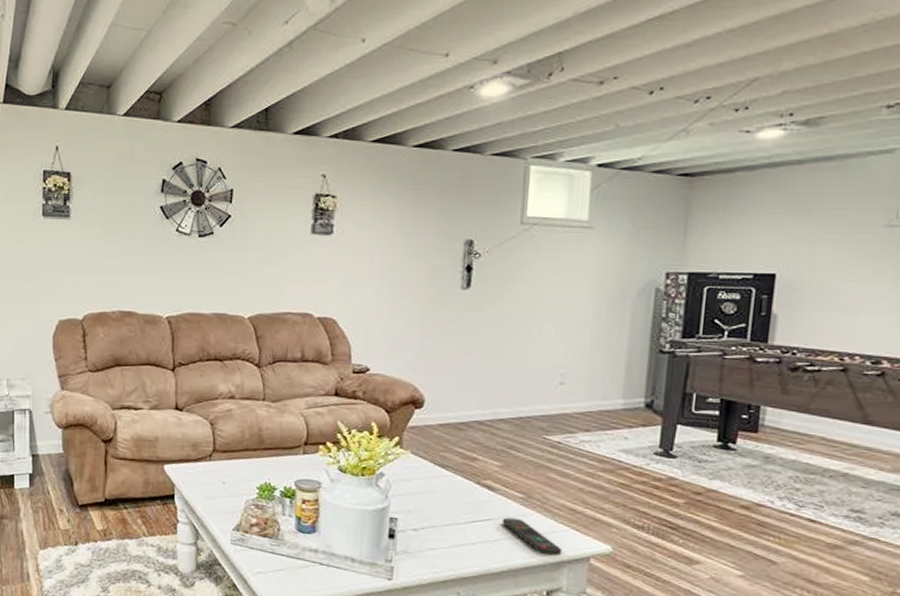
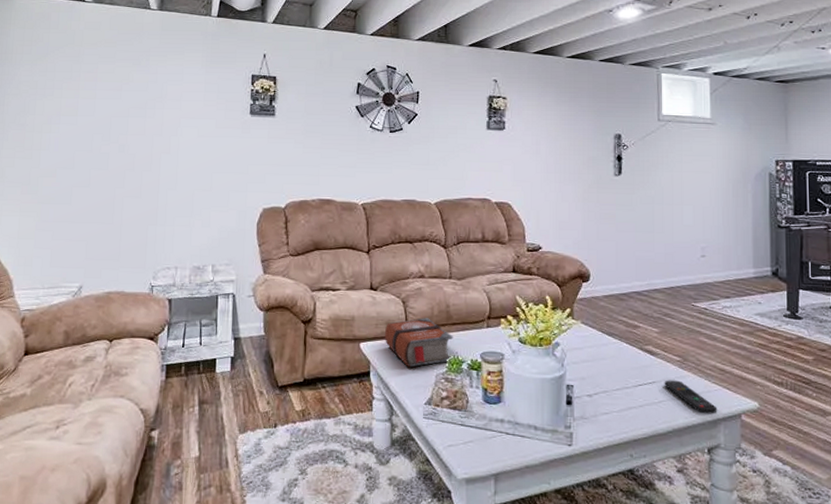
bible: none [190,441,265,492] -> present [384,318,453,367]

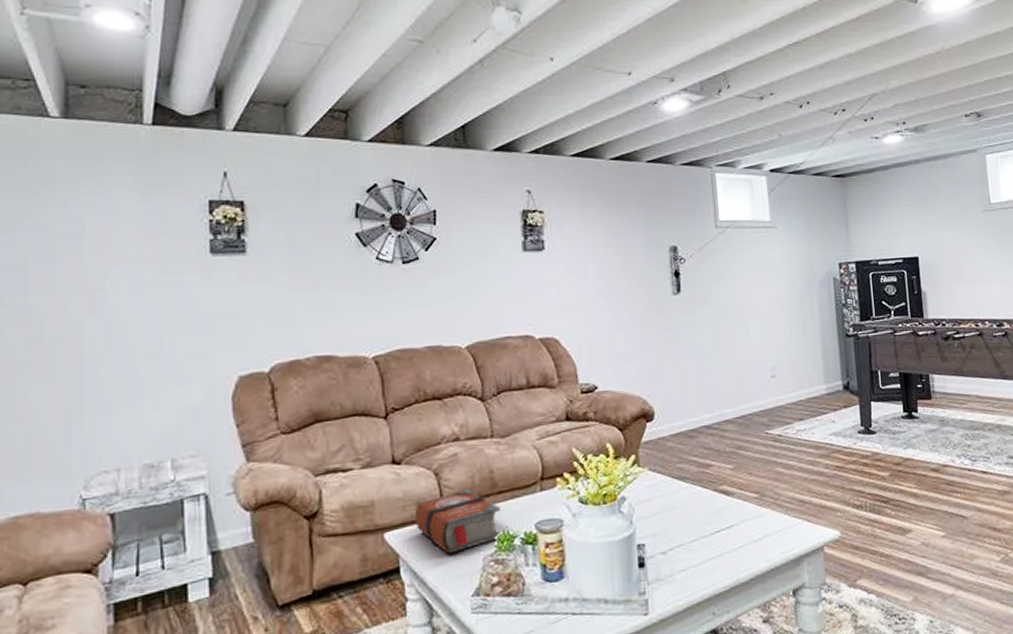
remote control: present [664,380,717,414] -> none [742,519,800,553]

